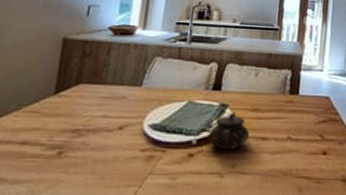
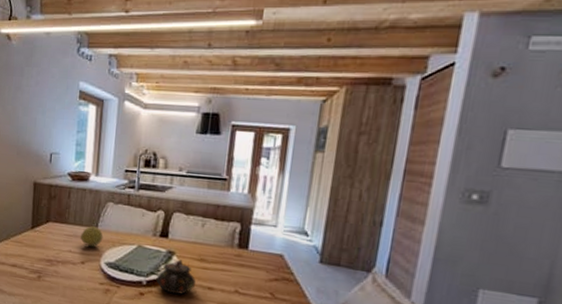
fruit: none [120,85,149,109] -> present [81,226,103,247]

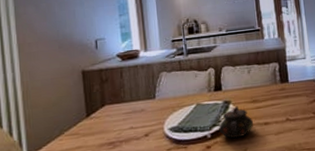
fruit: present [81,226,103,247] -> none [140,97,163,118]

